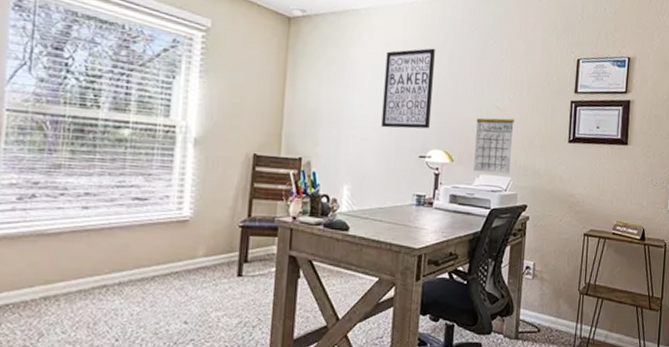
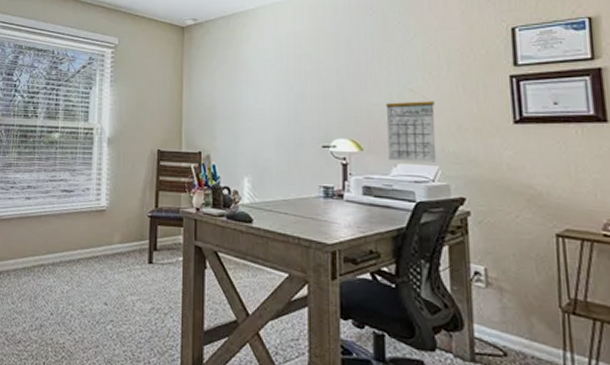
wall art: present [381,48,435,129] -> none [278,37,331,119]

